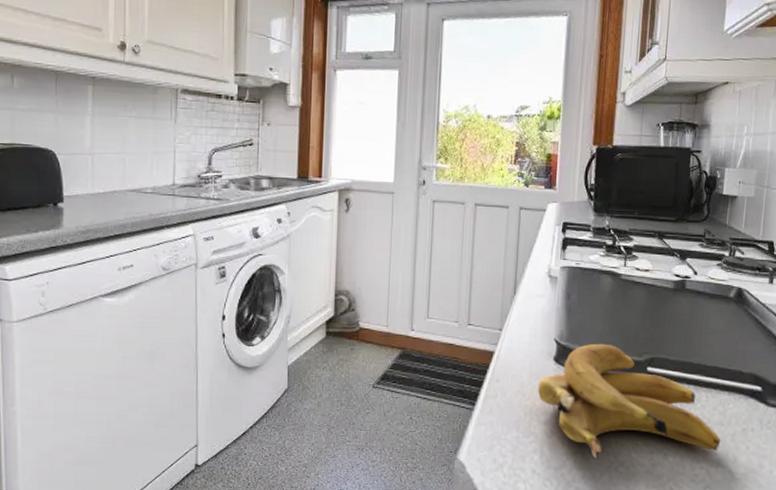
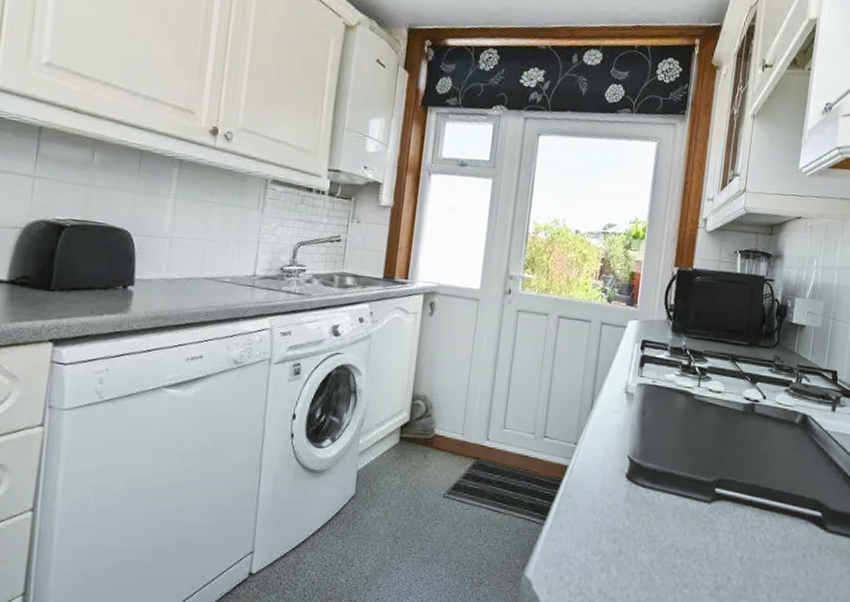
banana: present [537,343,721,459] -> none [608,462,782,580]

